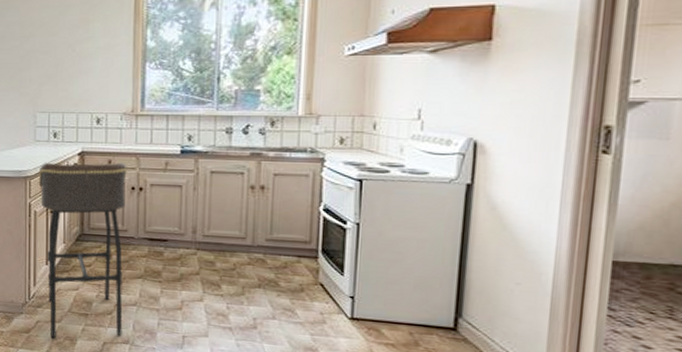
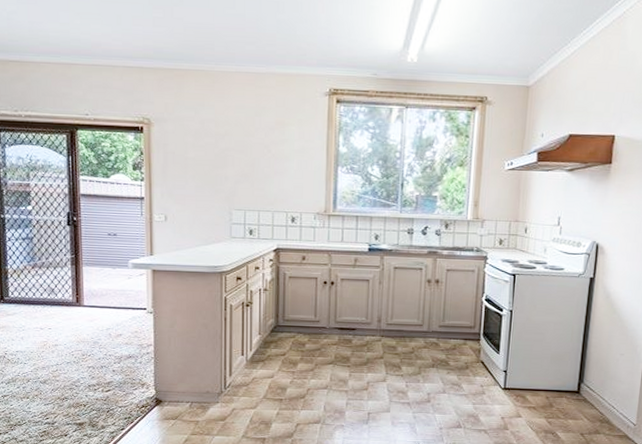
bar stool: present [38,162,127,339] -> none [234,258,320,424]

